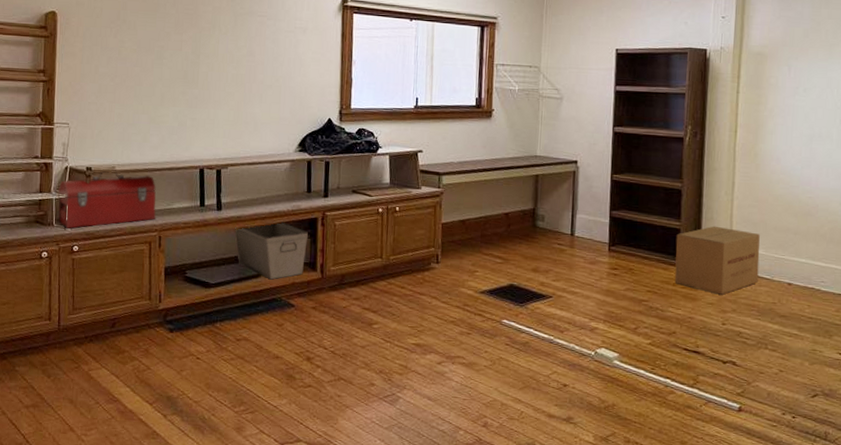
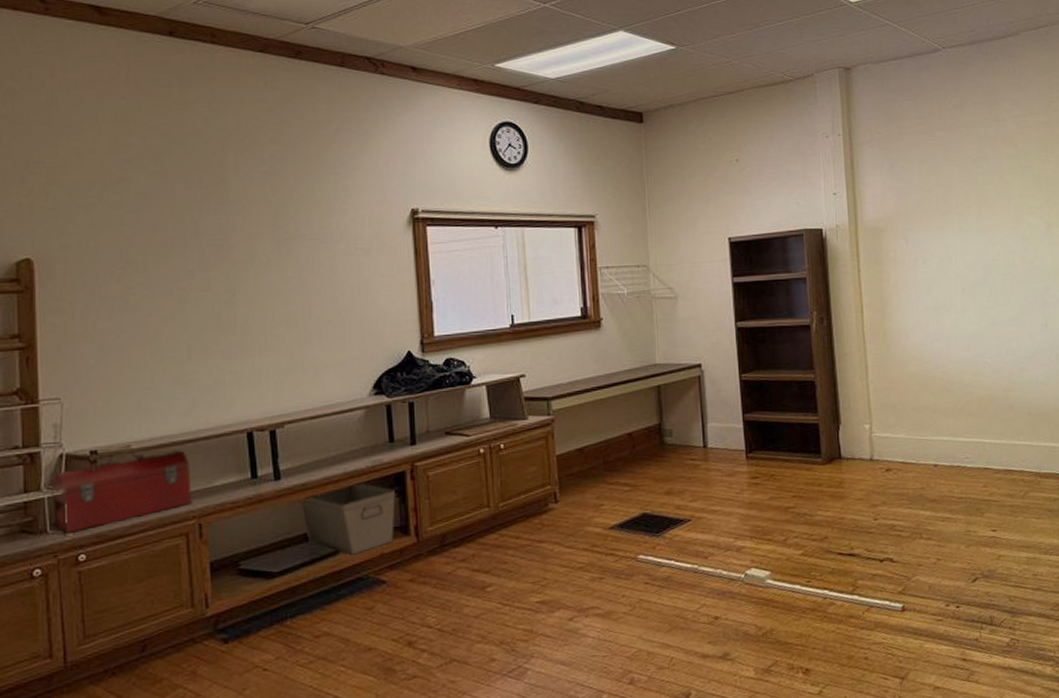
box: present [674,226,760,295] -> none [815,415,904,489]

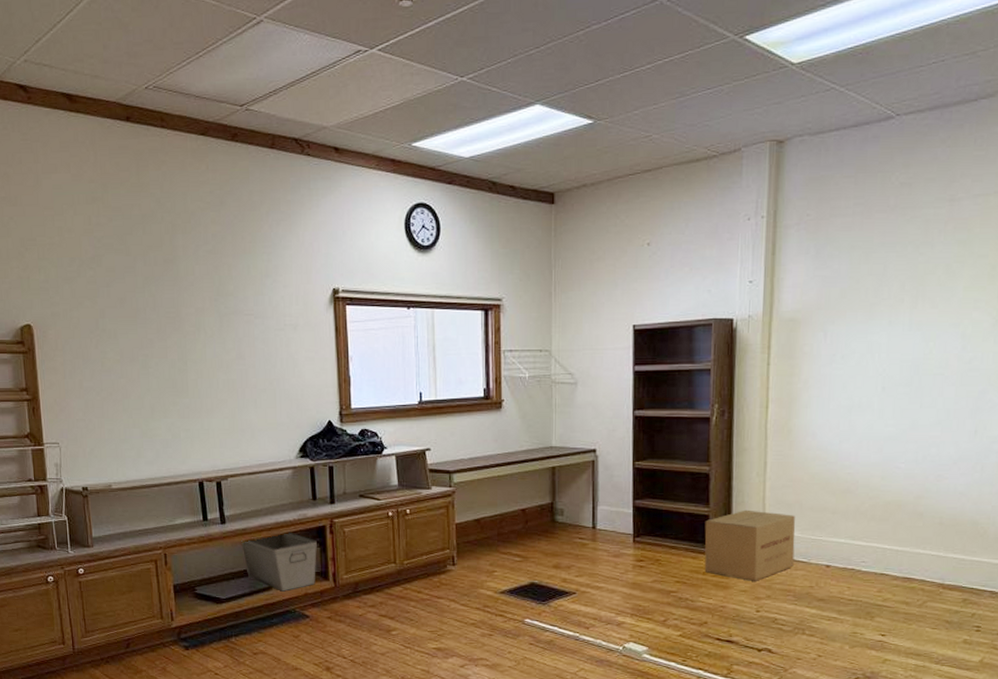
toolbox: present [52,449,192,535] -> none [57,488,159,552]
box: none [815,415,904,489] -> present [704,509,796,581]

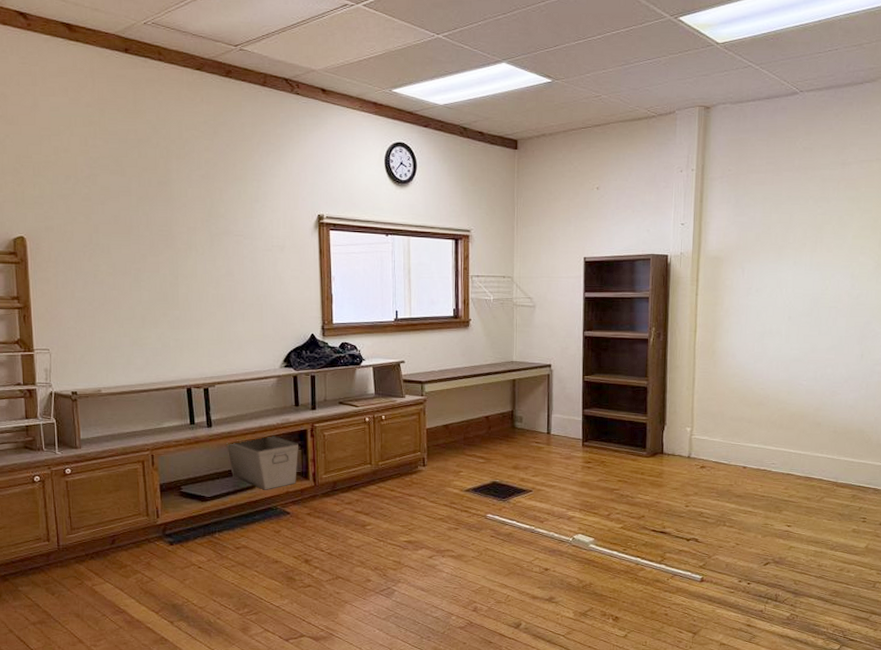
box: present [704,509,796,581] -> none [642,418,718,480]

